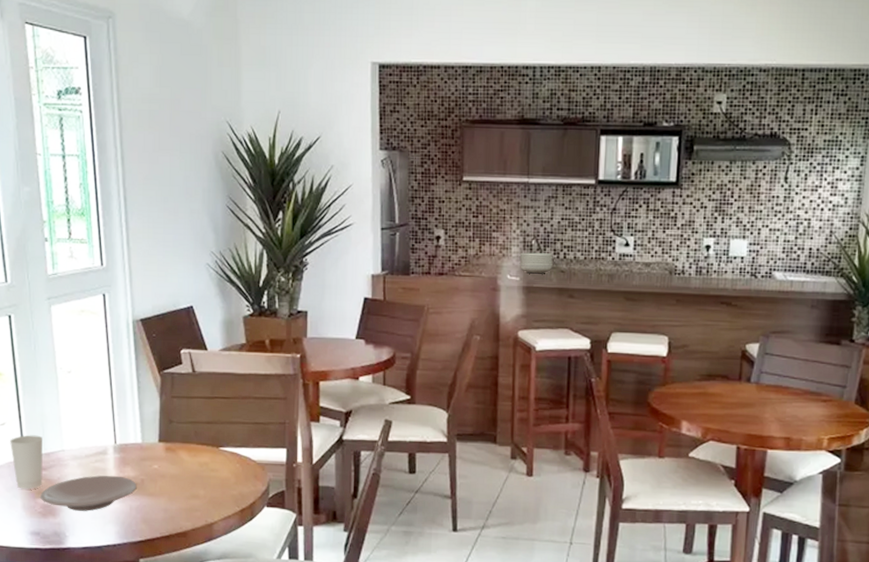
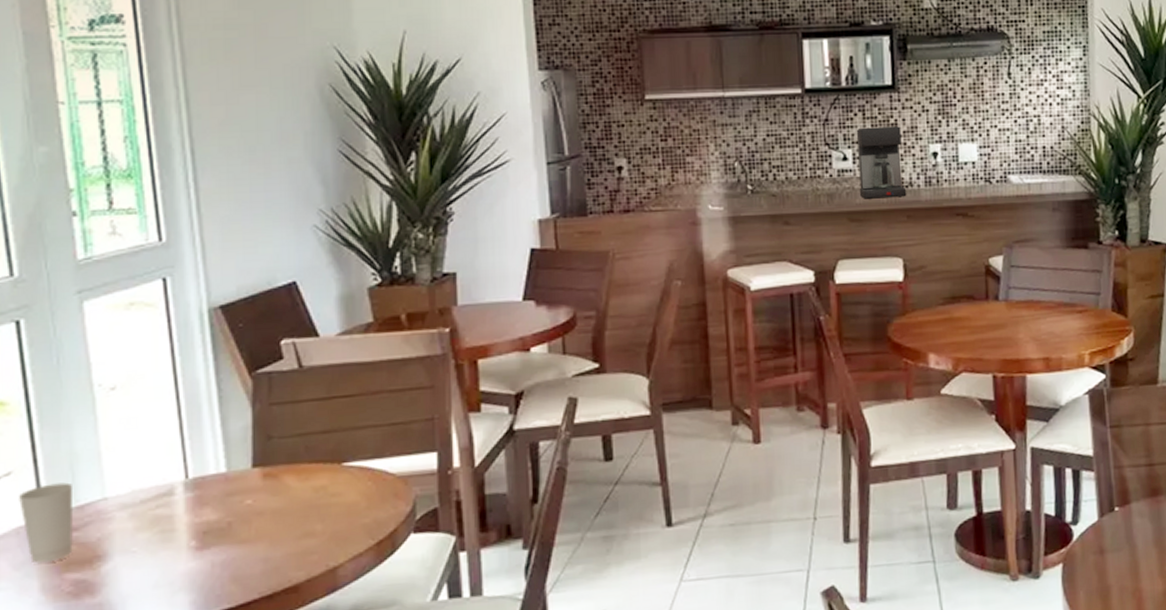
saucer: present [39,475,138,511] -> none [68,522,223,582]
bowl: present [519,252,553,274] -> none [721,176,761,201]
coffee maker: none [636,218,680,283] -> present [856,126,907,200]

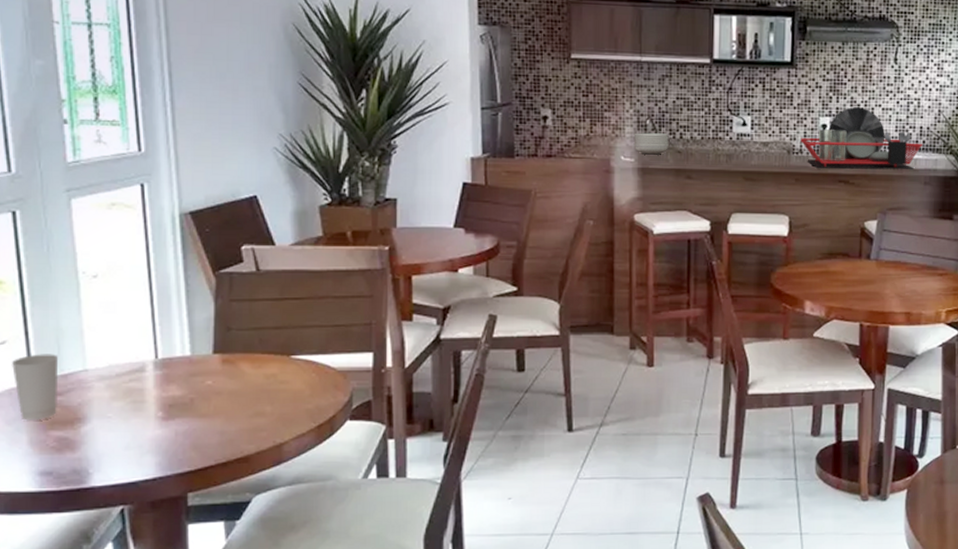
bowl: none [721,176,761,201] -> present [633,133,669,155]
coffee maker: present [856,126,907,200] -> none [754,98,797,163]
dish rack: none [909,130,1048,203] -> present [800,107,923,170]

